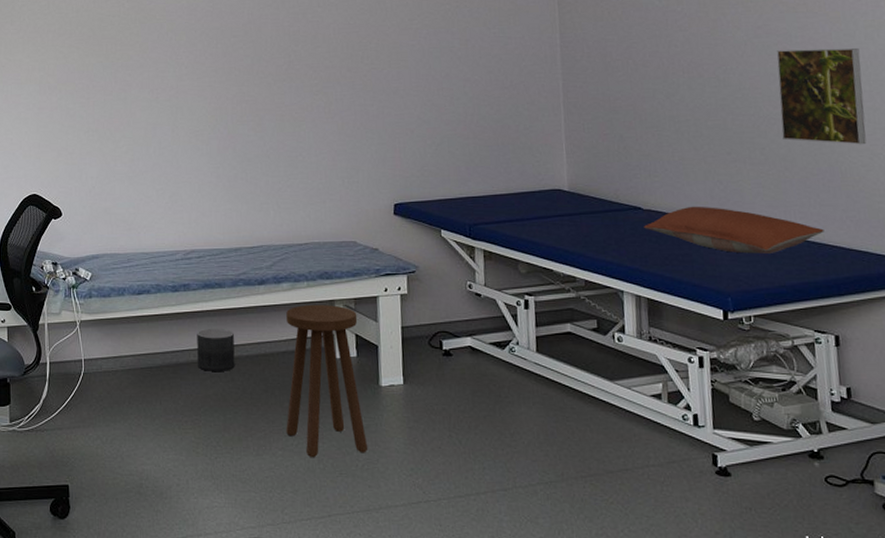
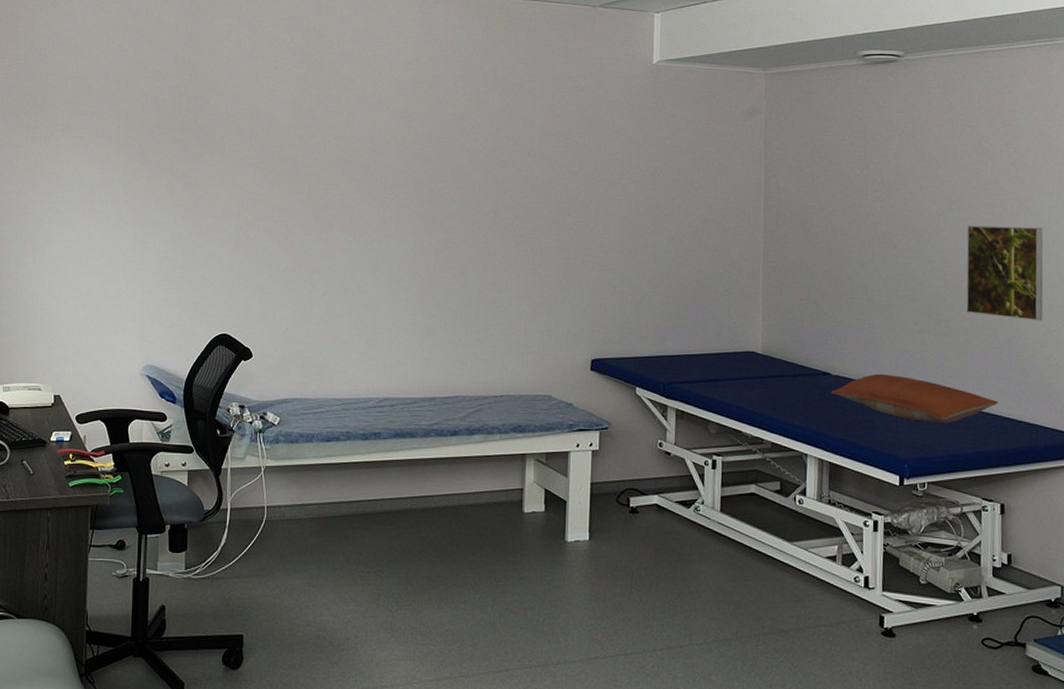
planter: present [197,328,235,371] -> none [384,478,423,523]
stool: present [286,304,368,458] -> none [469,457,550,612]

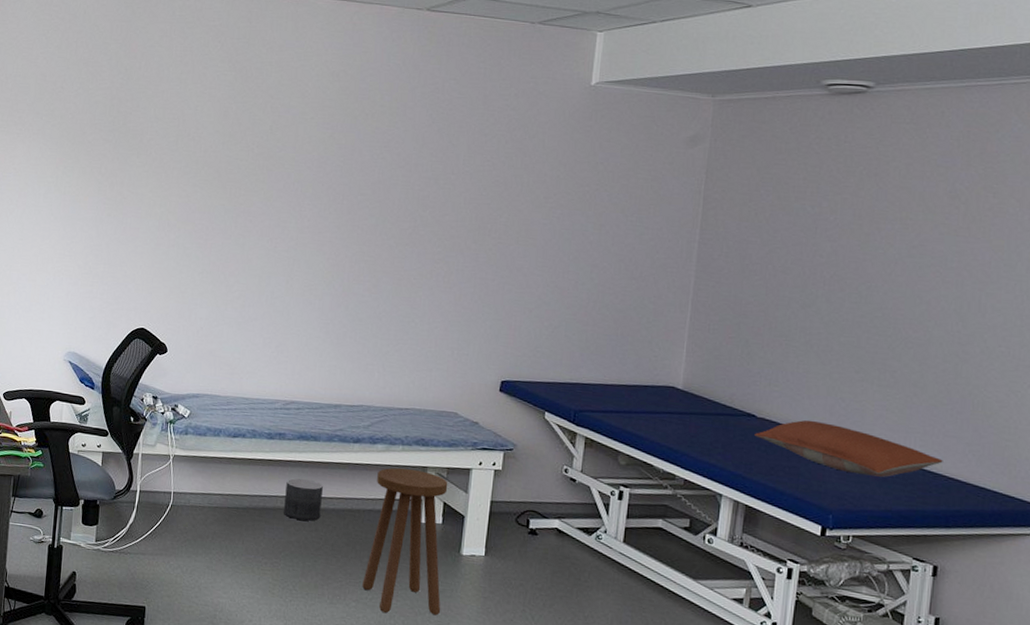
planter: none [384,478,423,523] -> present [284,478,323,521]
stool: none [469,457,550,612] -> present [362,467,448,616]
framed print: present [966,226,1044,321] -> none [917,273,1018,380]

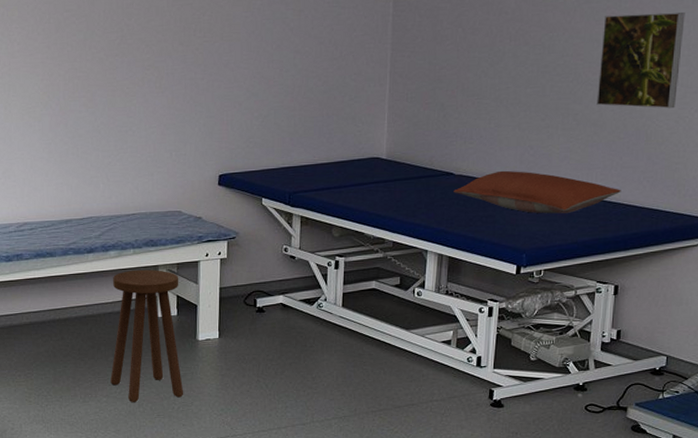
planter: present [284,478,323,521] -> none [29,293,65,332]
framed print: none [917,273,1018,380] -> present [596,12,685,109]

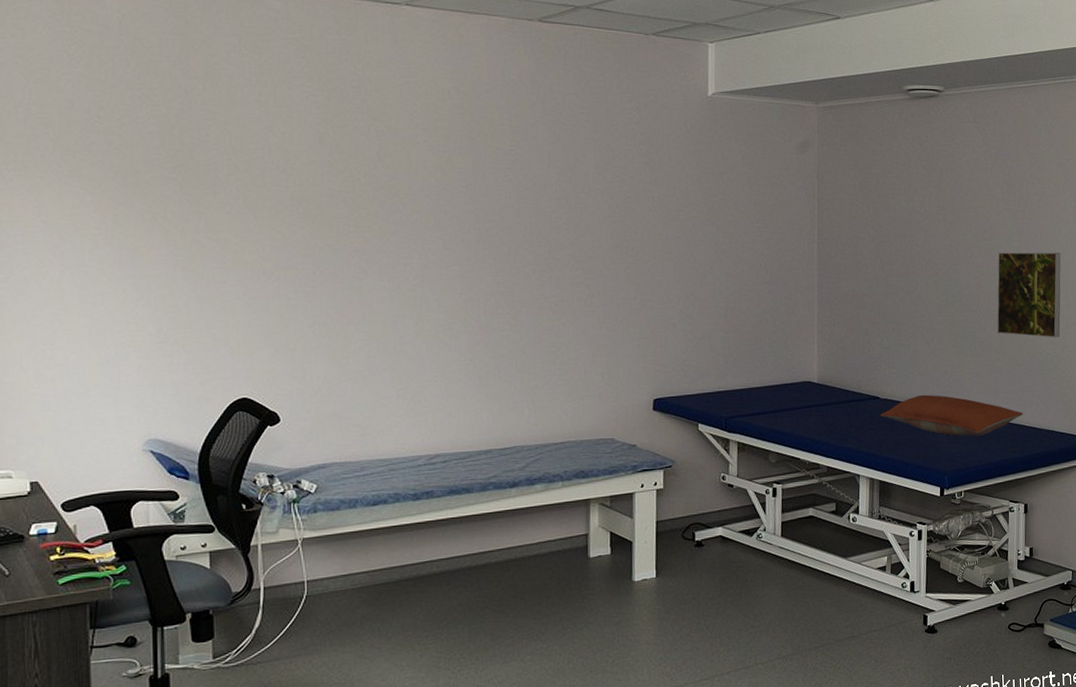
stool: present [110,269,184,403] -> none [536,504,619,659]

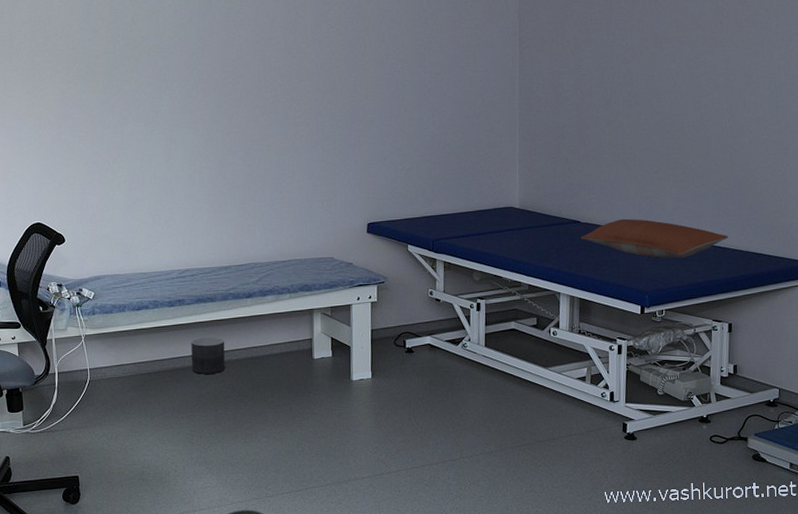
planter: none [440,535,483,582] -> present [191,336,225,374]
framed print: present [997,252,1061,338] -> none [701,78,772,163]

